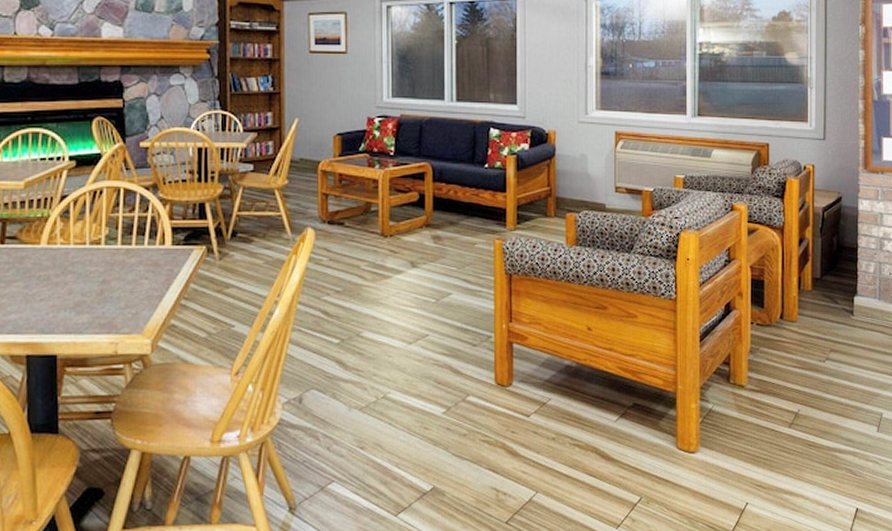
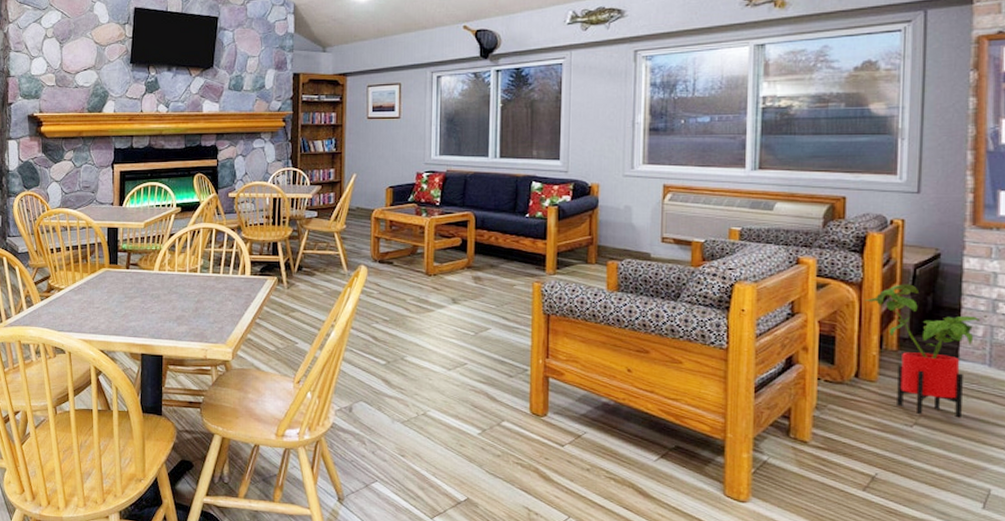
house plant: none [786,226,872,350] -> present [865,284,981,418]

